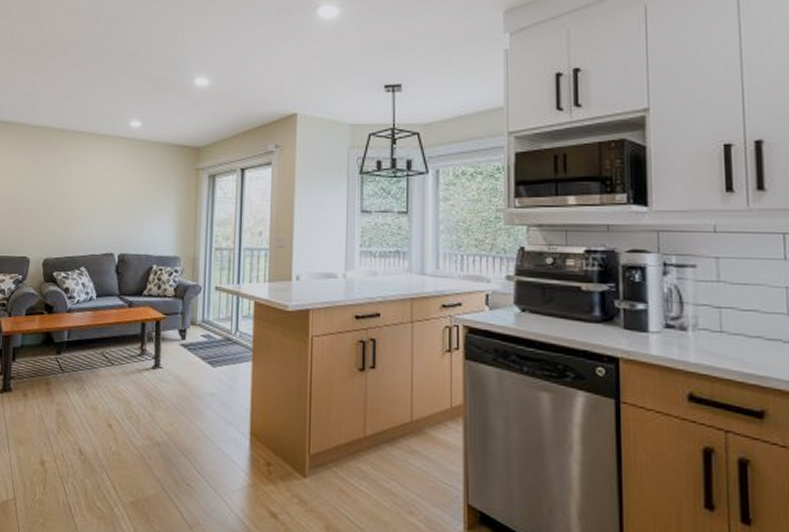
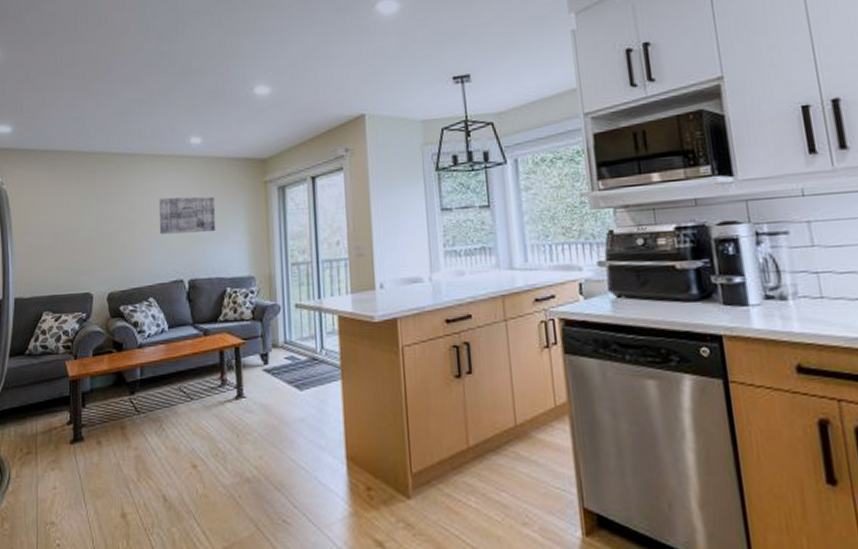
wall art: none [95,175,149,212] -> present [158,196,216,235]

